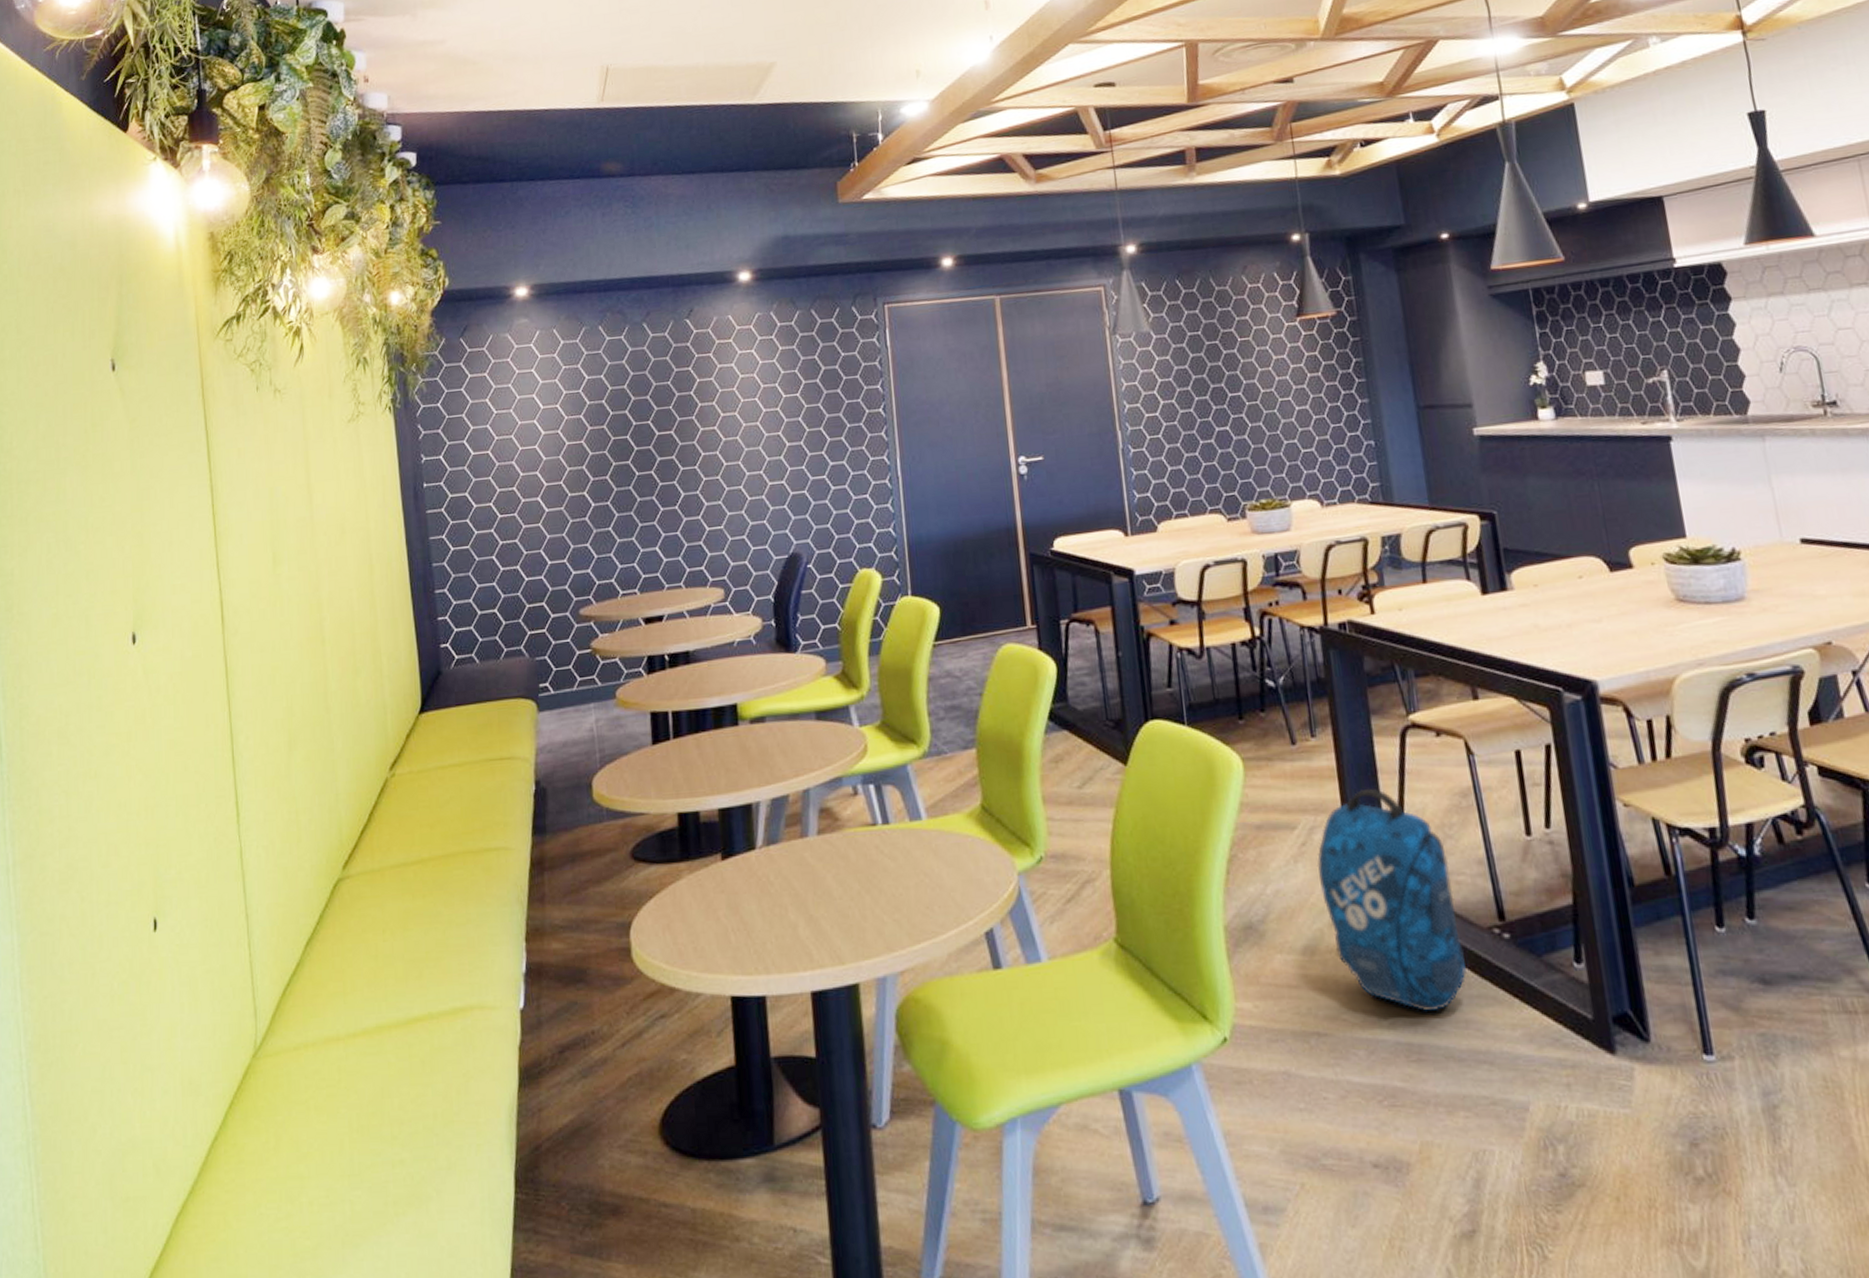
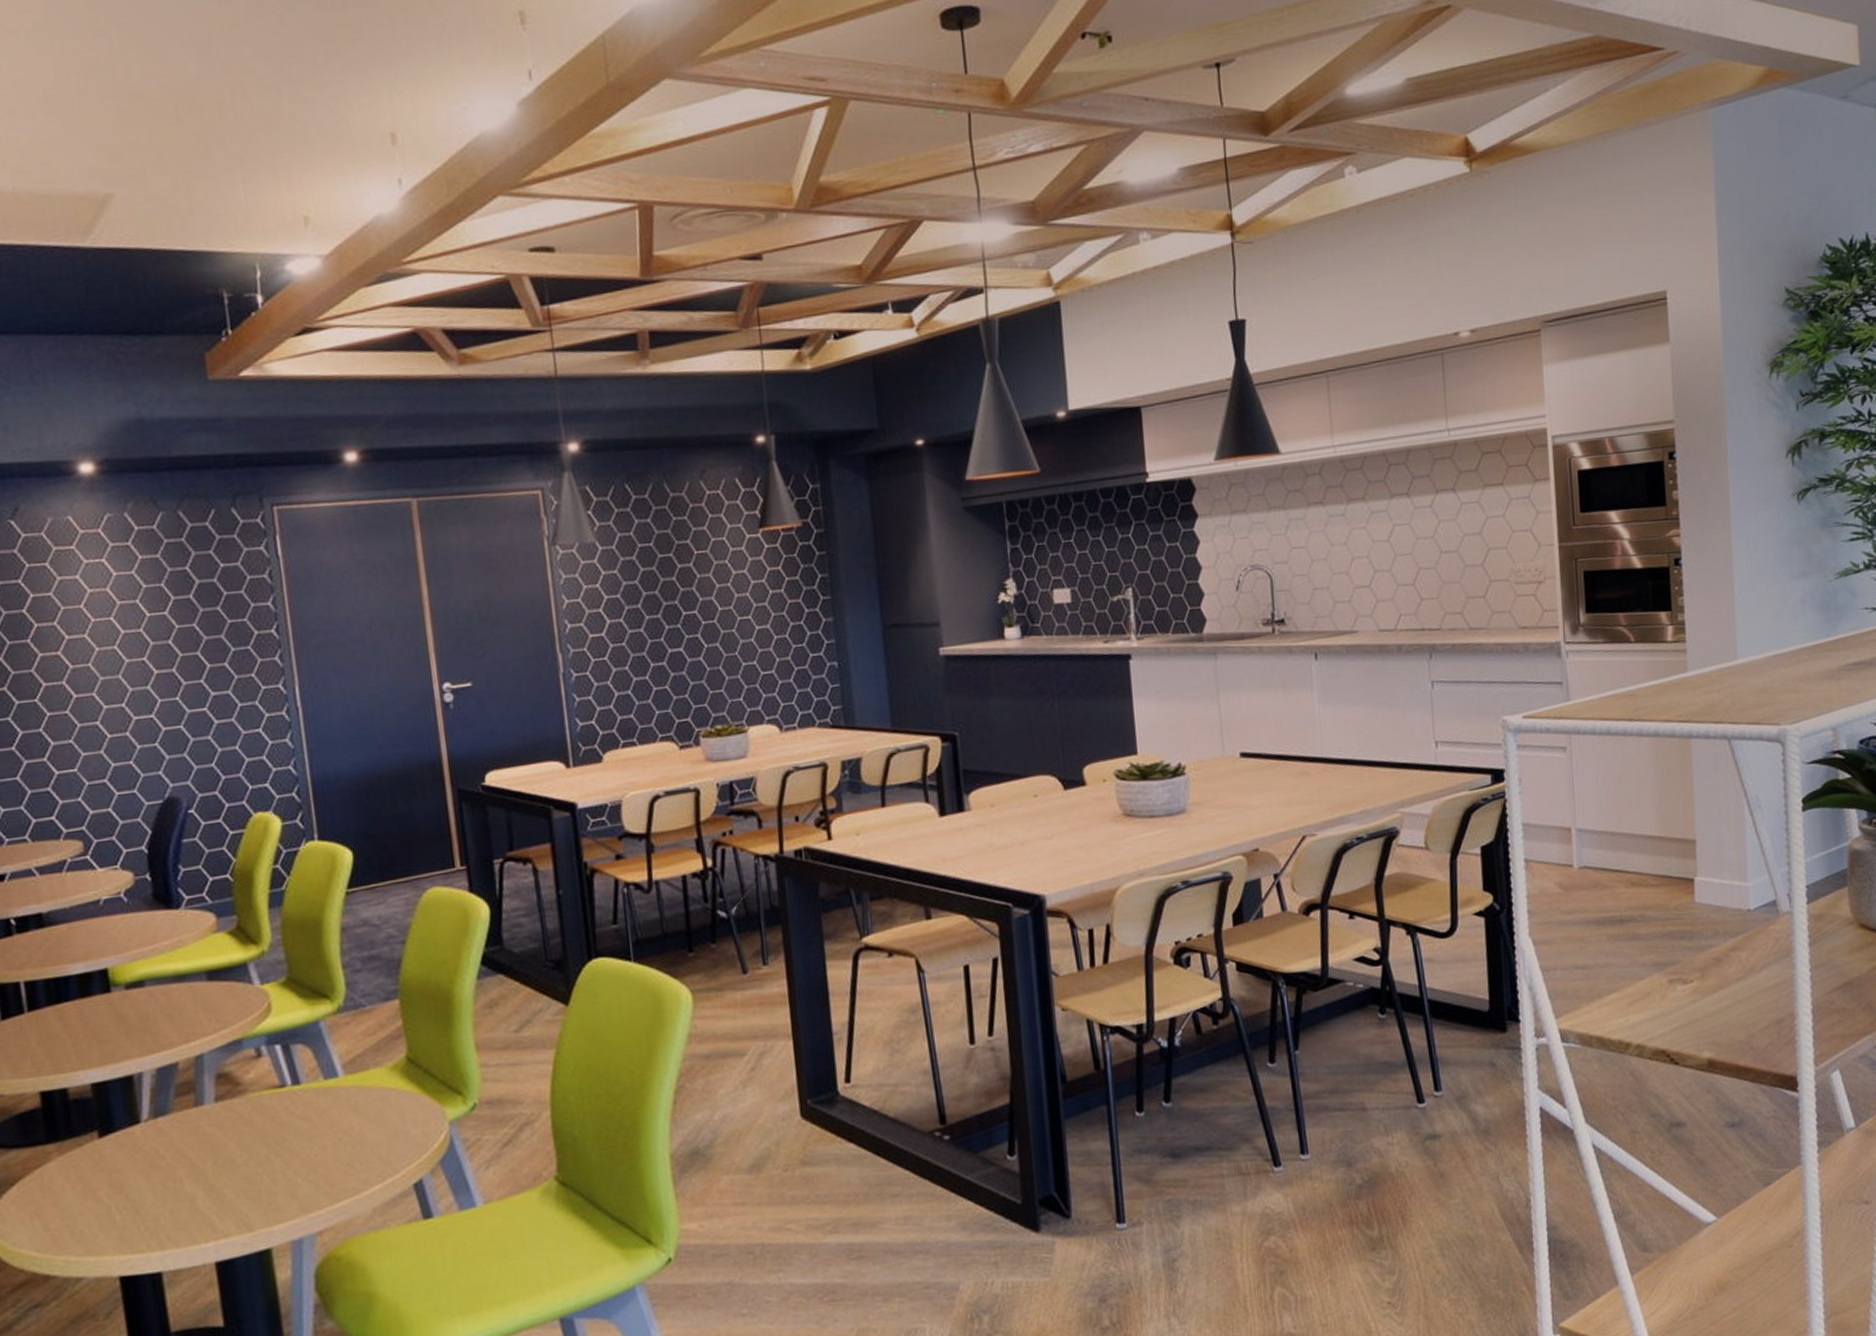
backpack: present [1317,789,1467,1011] -> none [765,1011,907,1213]

